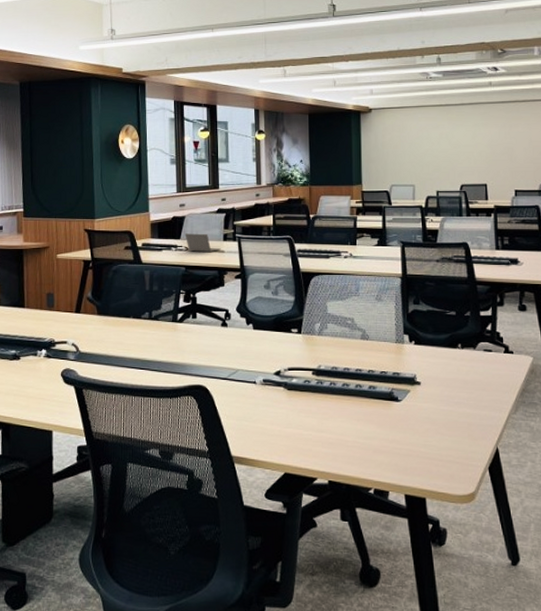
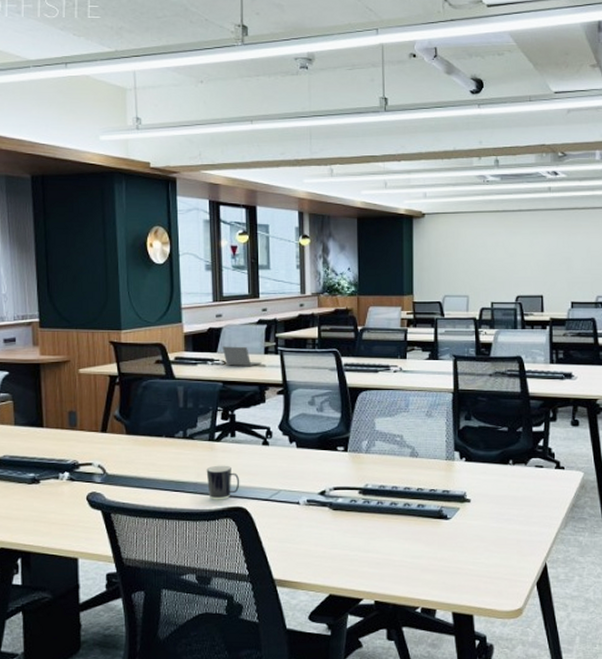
mug: none [169,345,201,378] -> present [206,465,240,500]

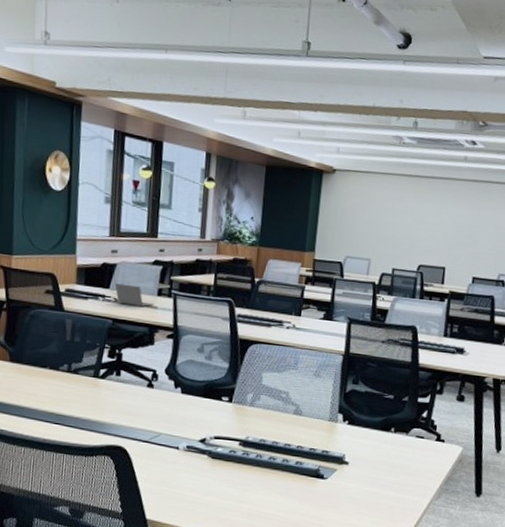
mug: present [206,465,240,500] -> none [88,402,122,438]

